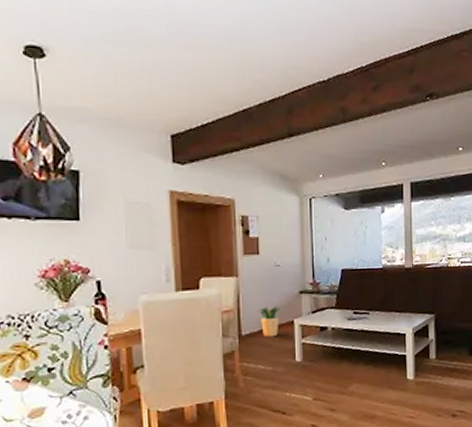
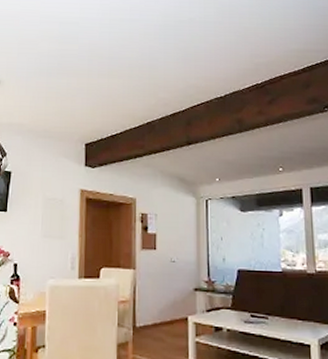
potted plant: present [258,305,282,338] -> none [153,300,176,332]

